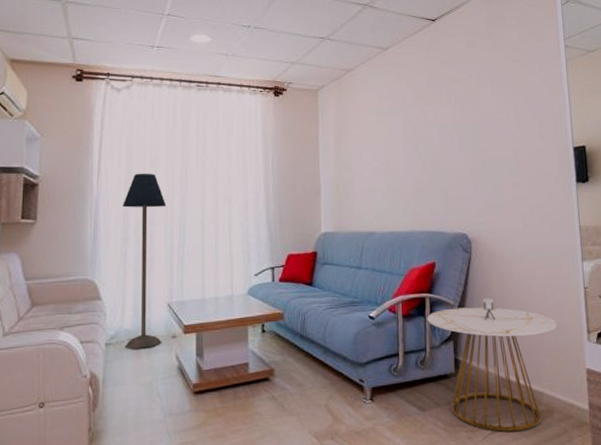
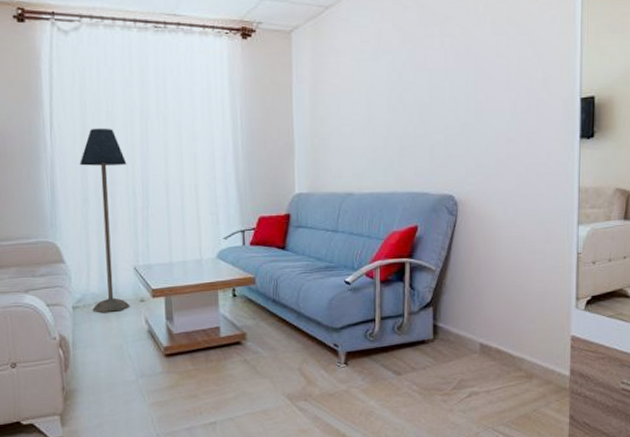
side table: present [427,298,558,433] -> none [406,263,545,396]

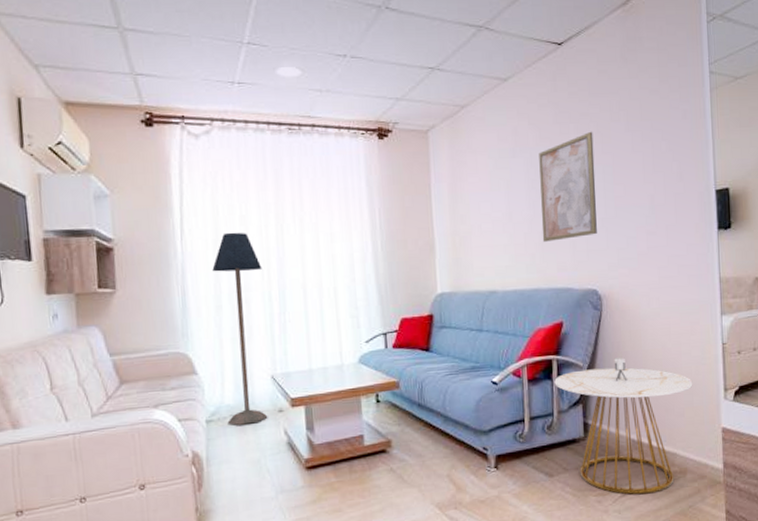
wall art: none [401,35,458,146] -> present [539,131,597,242]
side table: none [406,263,545,396] -> present [554,358,693,495]

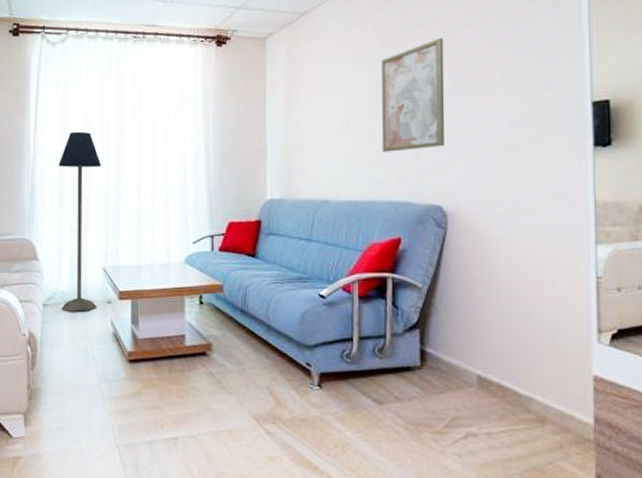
side table: present [554,358,693,495] -> none [388,282,557,441]

